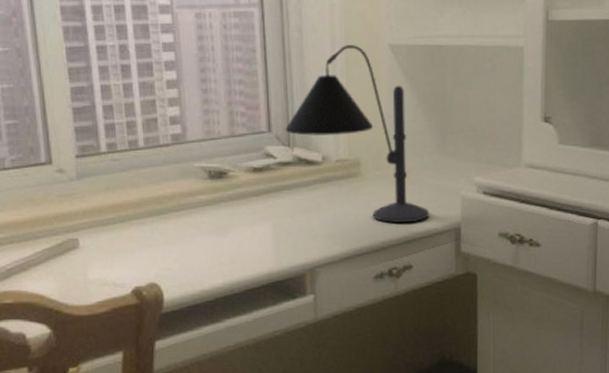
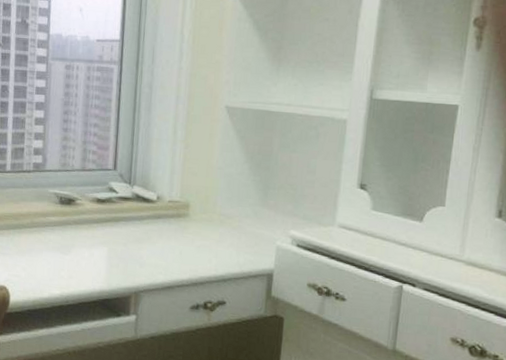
desk lamp: present [285,45,429,223] -> none [128,103,246,264]

